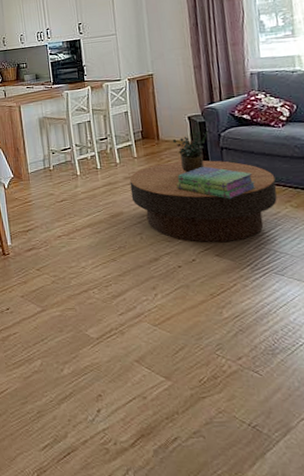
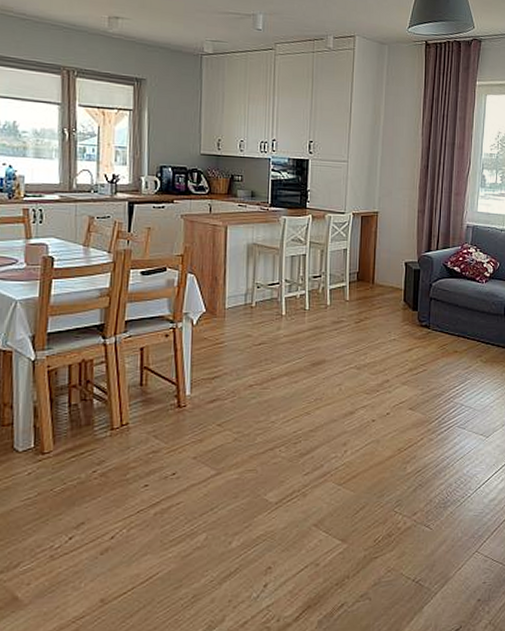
coffee table: present [129,160,277,242] -> none [336,308,472,395]
potted plant: present [172,126,209,173] -> none [386,274,422,322]
stack of books: present [176,166,257,199] -> none [383,315,455,351]

